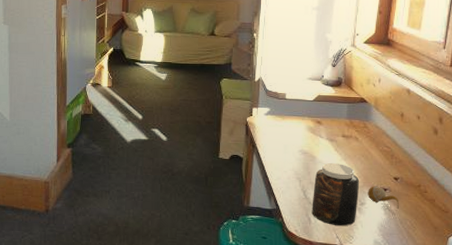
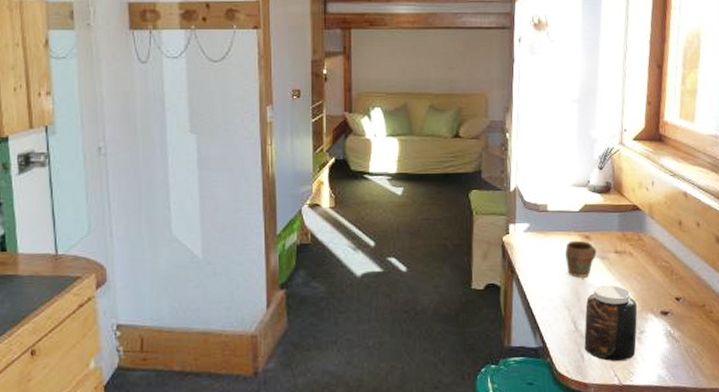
mug: none [299,124,326,155] -> present [565,240,596,278]
fruit: present [368,186,399,209] -> none [647,309,683,335]

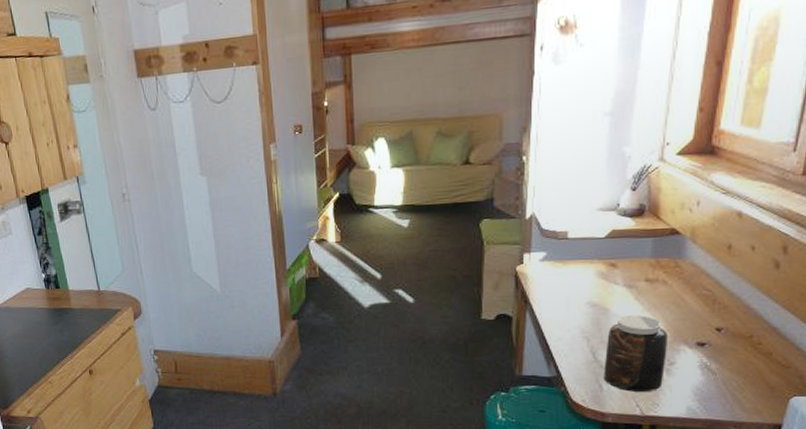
mug: present [565,240,596,278] -> none [587,268,623,308]

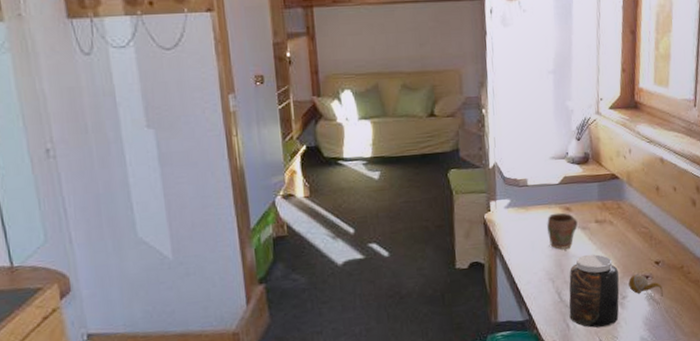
mug: none [587,268,623,308] -> present [547,212,578,250]
fruit: none [679,340,722,367] -> present [628,274,663,297]

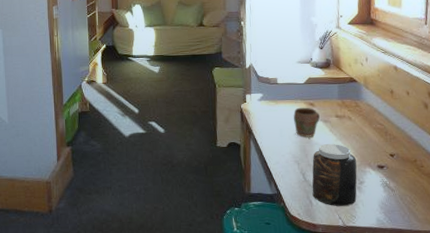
fruit: present [628,274,663,297] -> none [365,164,398,185]

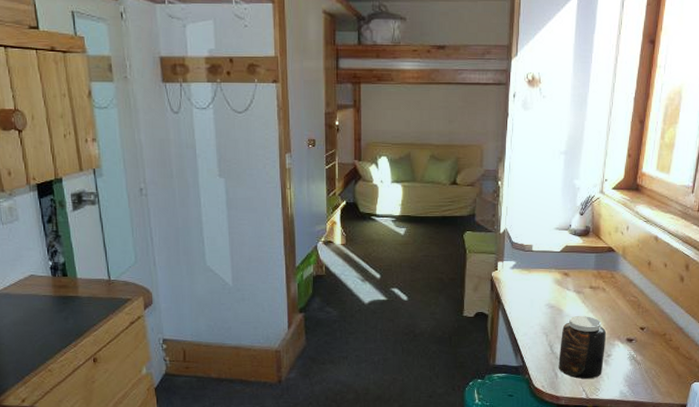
mug: present [293,107,320,137] -> none [546,277,573,309]

